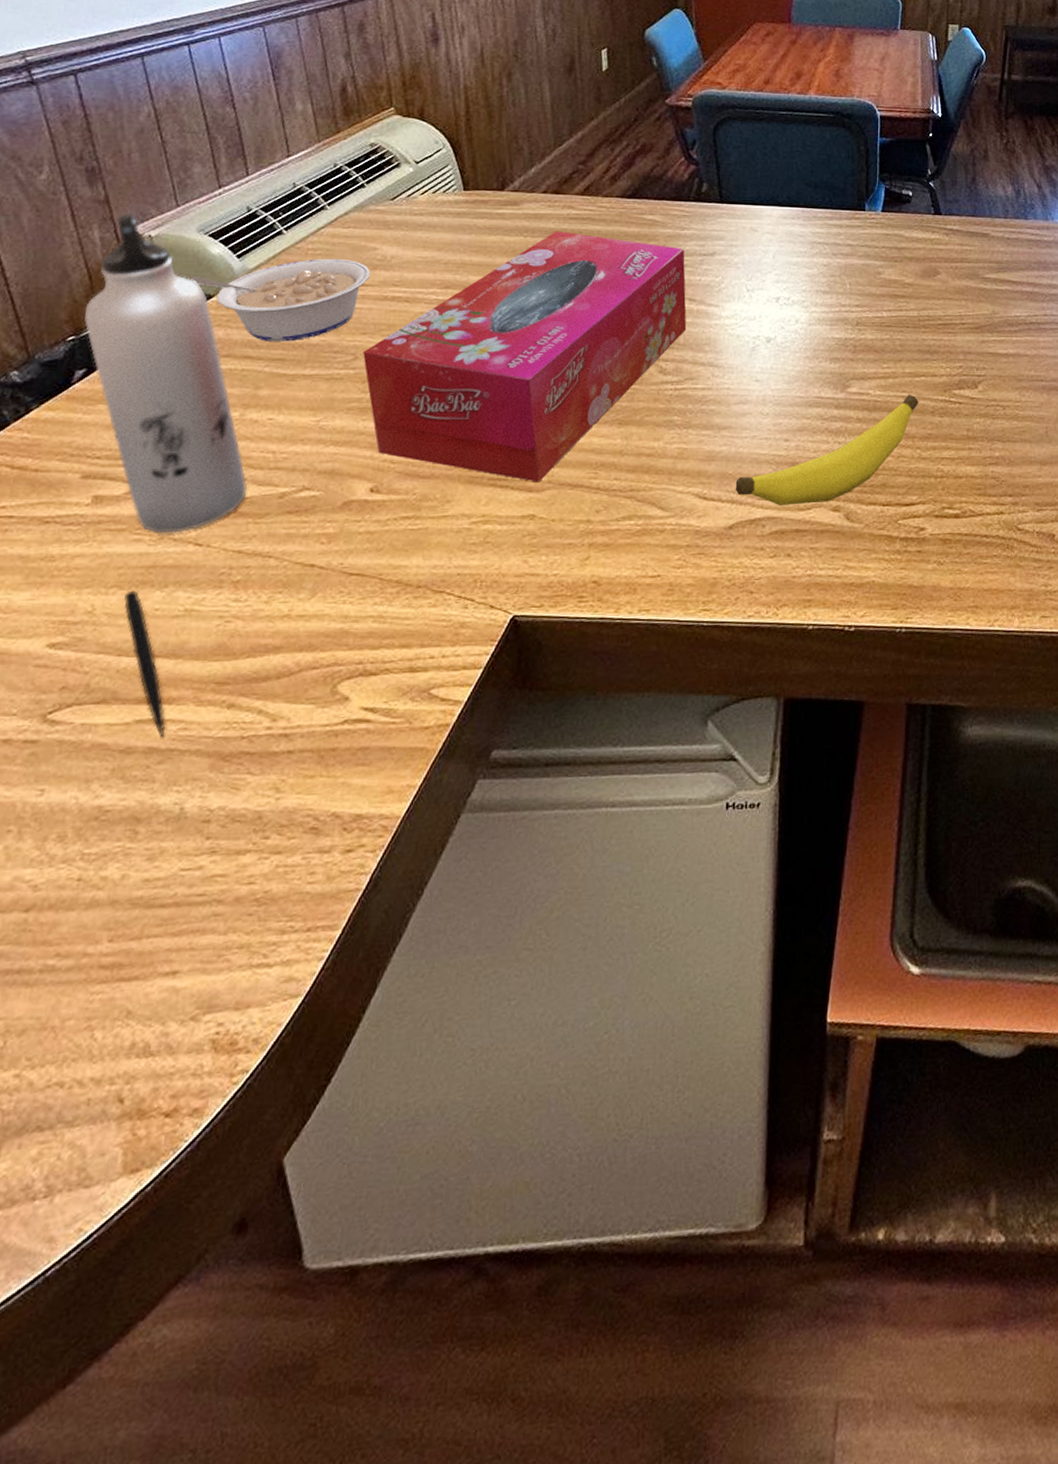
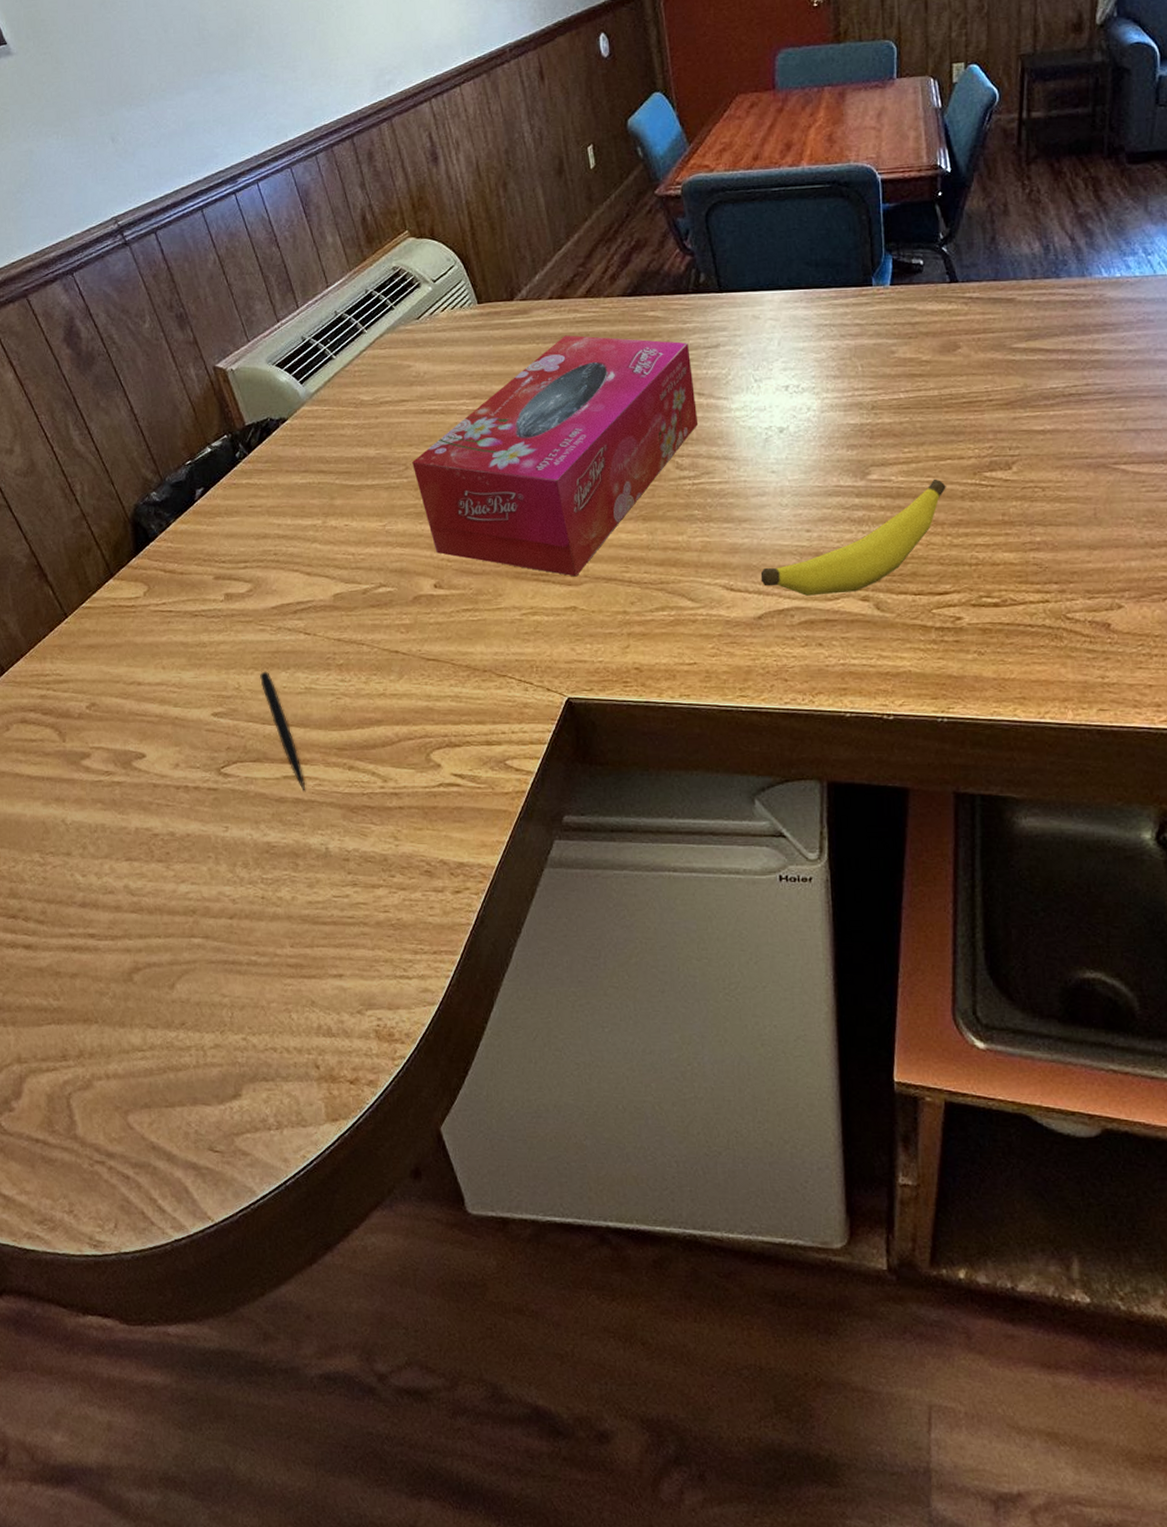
water bottle: present [84,214,247,532] -> none [194,351,338,623]
legume: present [189,258,371,342] -> none [267,378,409,457]

